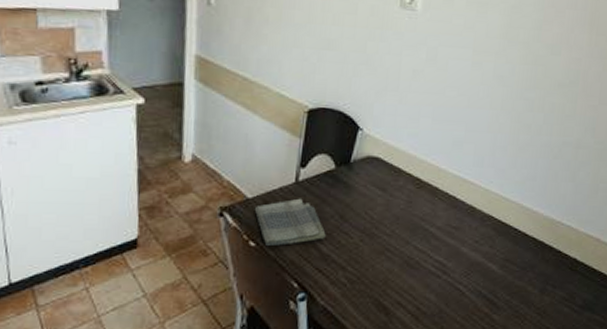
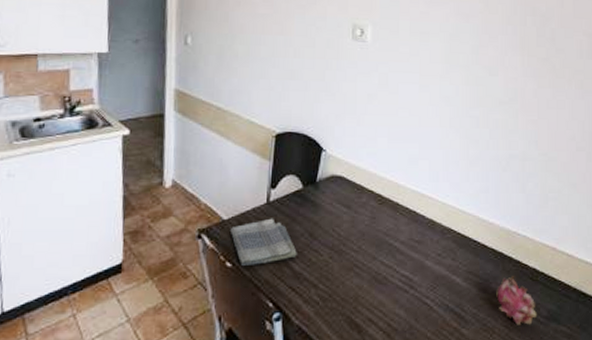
fruit: none [532,265,573,314] -> present [496,276,538,326]

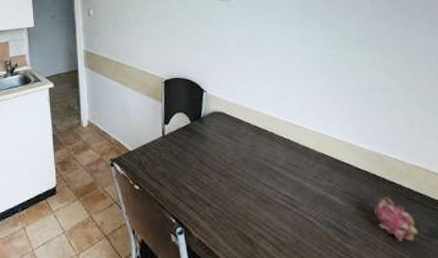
dish towel: present [229,218,297,266] -> none [135,148,191,188]

